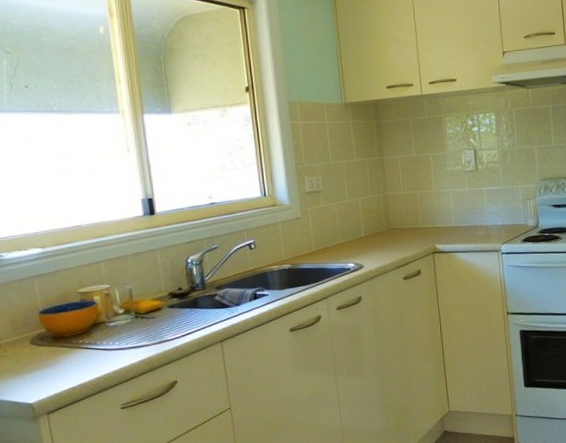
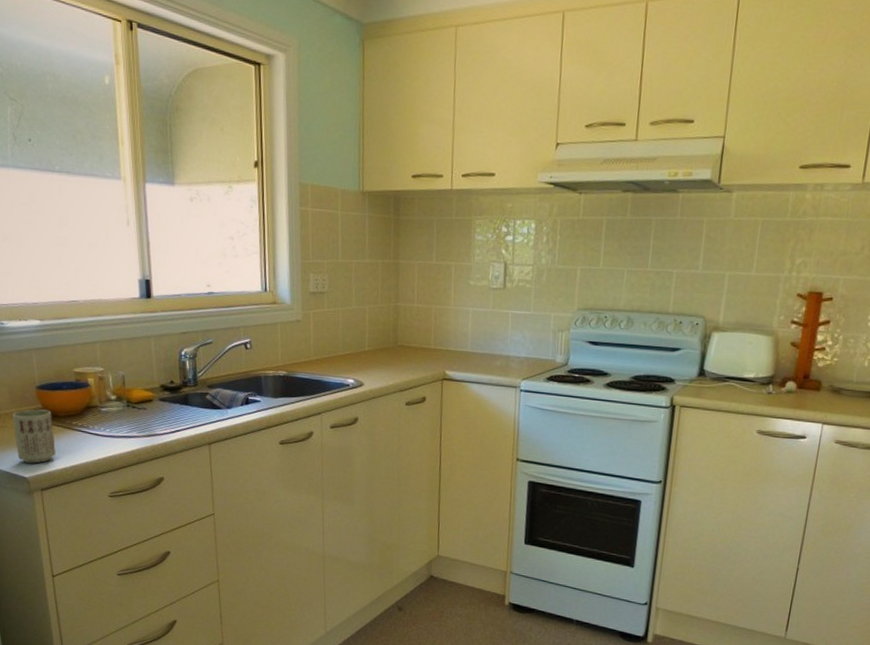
cup: none [14,333,62,389] -> present [12,409,56,463]

